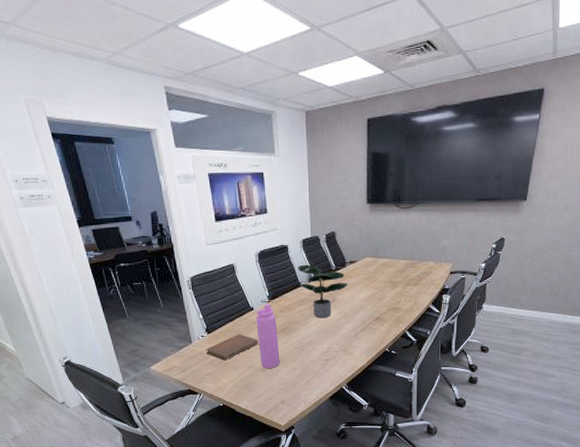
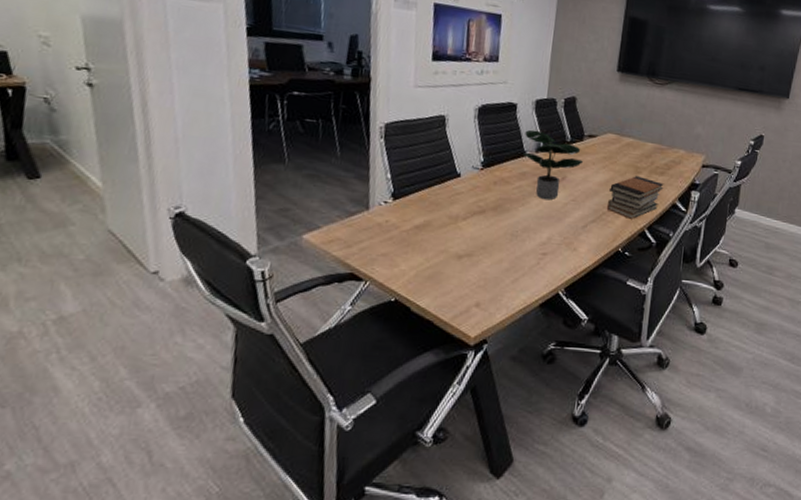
notebook: present [206,333,258,361] -> none [386,205,459,239]
water bottle: present [256,303,280,368] -> none [457,171,488,257]
book stack: none [372,289,418,325] -> present [606,176,664,219]

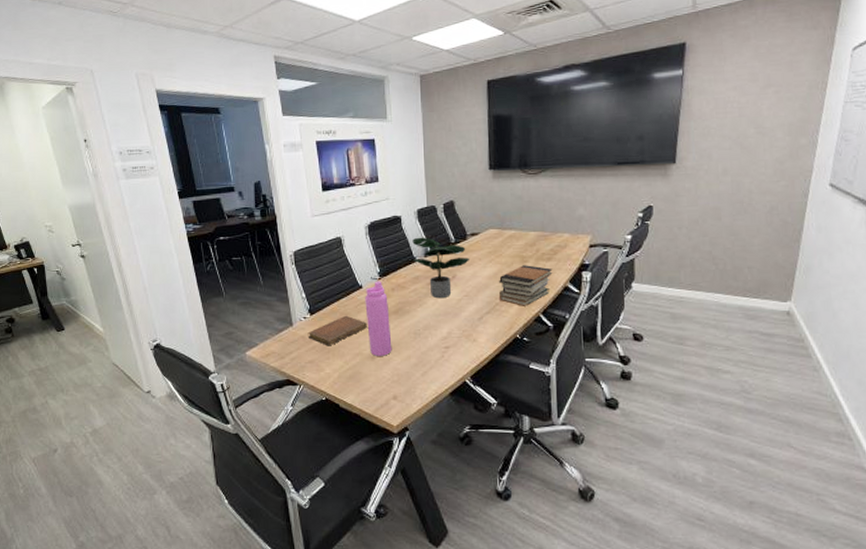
notebook: none [386,205,459,239] -> present [309,315,367,346]
water bottle: none [457,171,488,257] -> present [365,281,392,356]

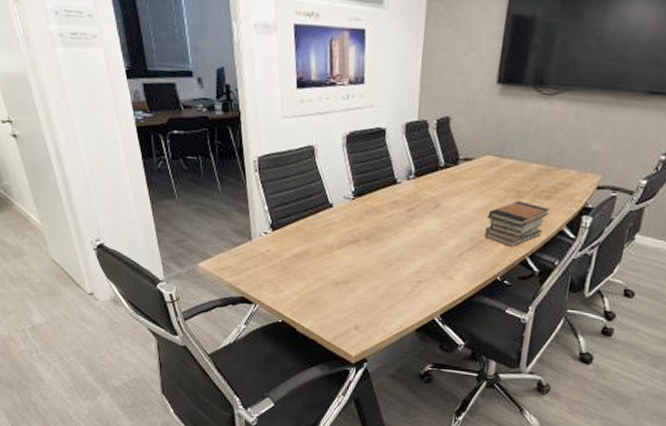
notebook: present [309,315,367,346] -> none [268,235,334,267]
water bottle: present [365,281,392,356] -> none [334,201,361,284]
potted plant: present [412,237,470,299] -> none [393,155,459,229]

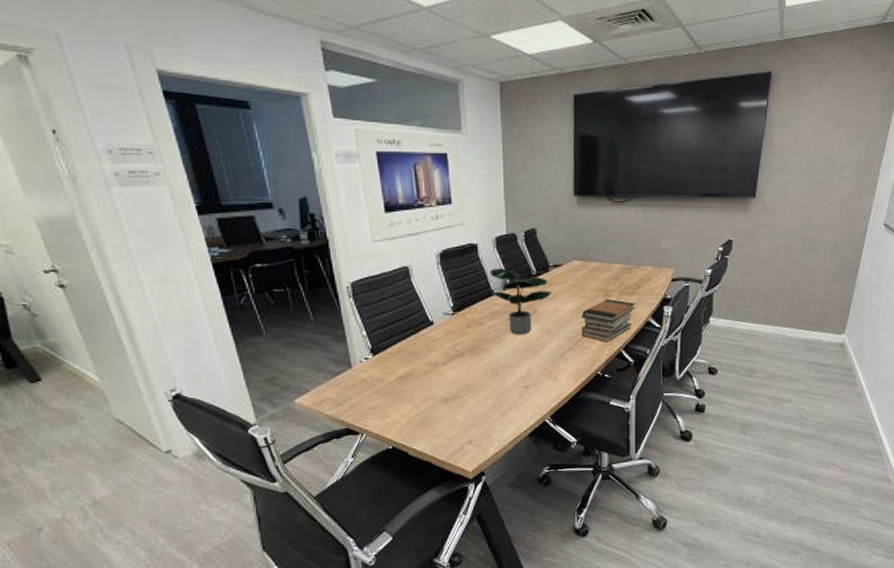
potted plant: none [393,155,459,229] -> present [490,268,552,335]

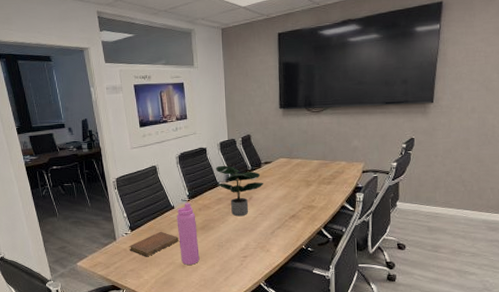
notebook: none [371,355,439,390] -> present [130,231,179,257]
water bottle: none [436,316,467,399] -> present [176,202,200,265]
book stack: present [581,299,635,342] -> none [287,188,332,222]

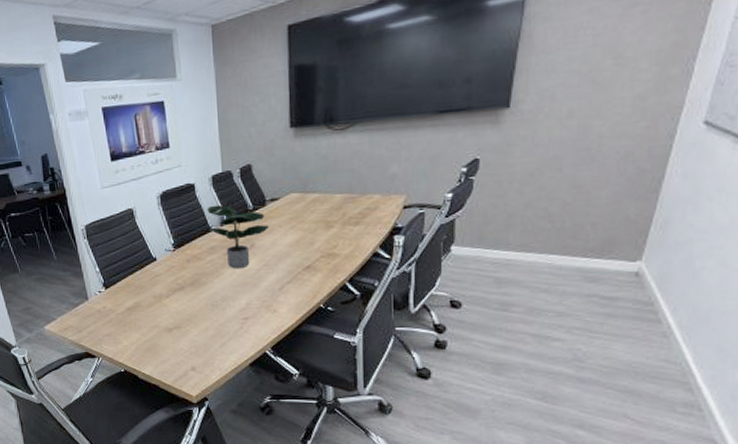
notebook: present [130,231,179,257] -> none [104,288,163,320]
water bottle: present [176,202,200,265] -> none [159,252,189,328]

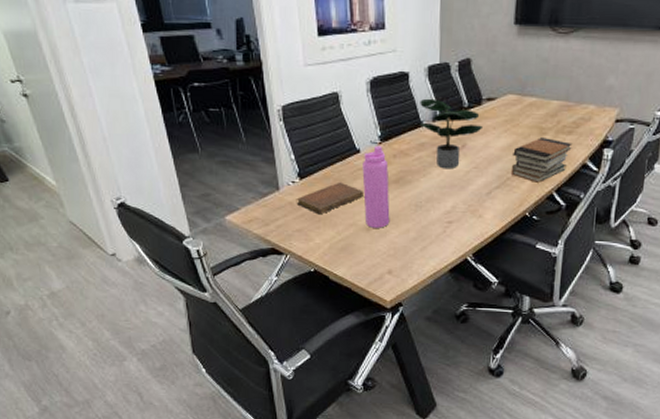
notebook: none [104,288,163,320] -> present [297,181,363,215]
water bottle: none [159,252,189,328] -> present [362,145,390,228]
book stack: none [301,230,361,275] -> present [510,137,573,183]

